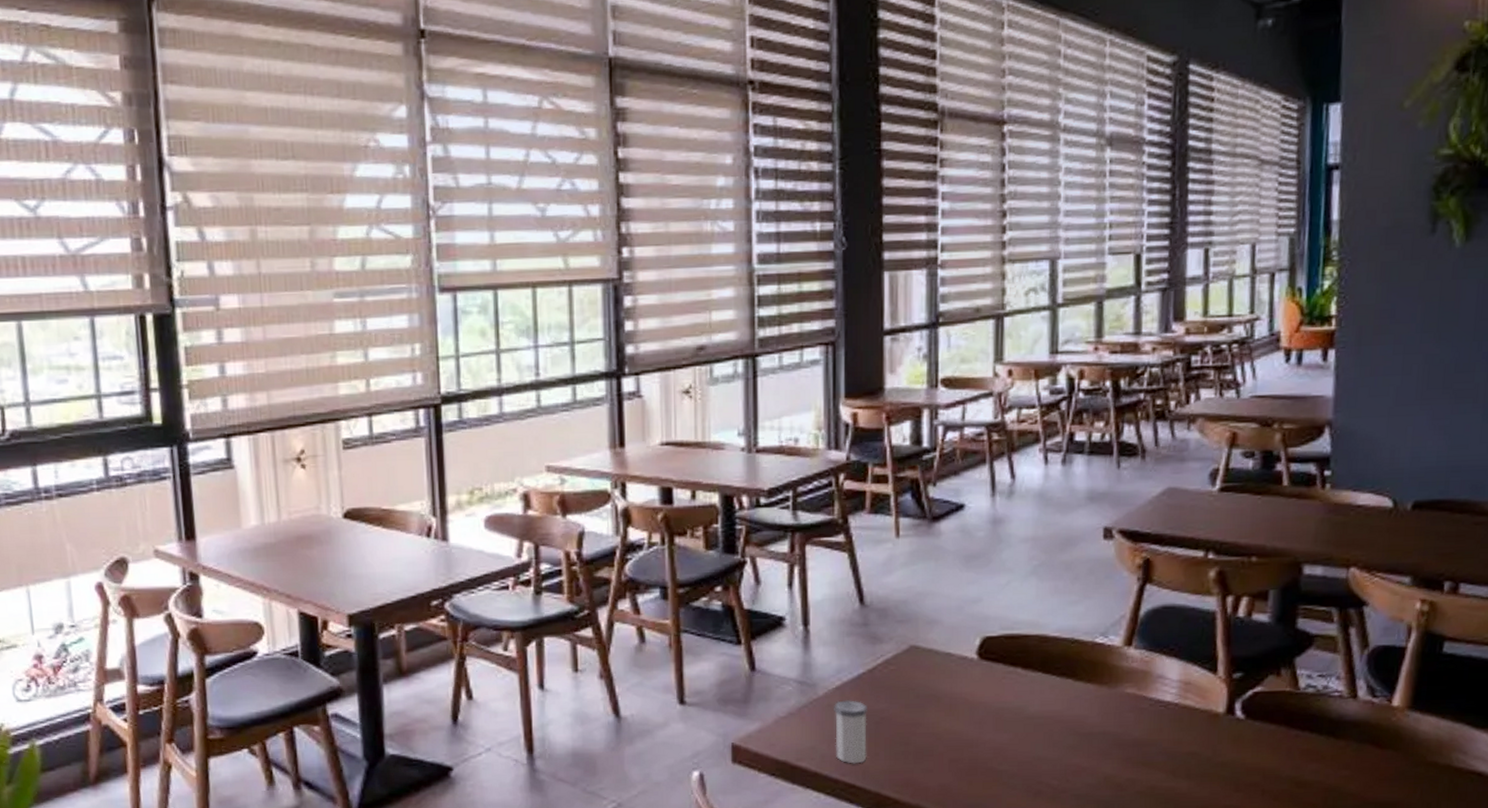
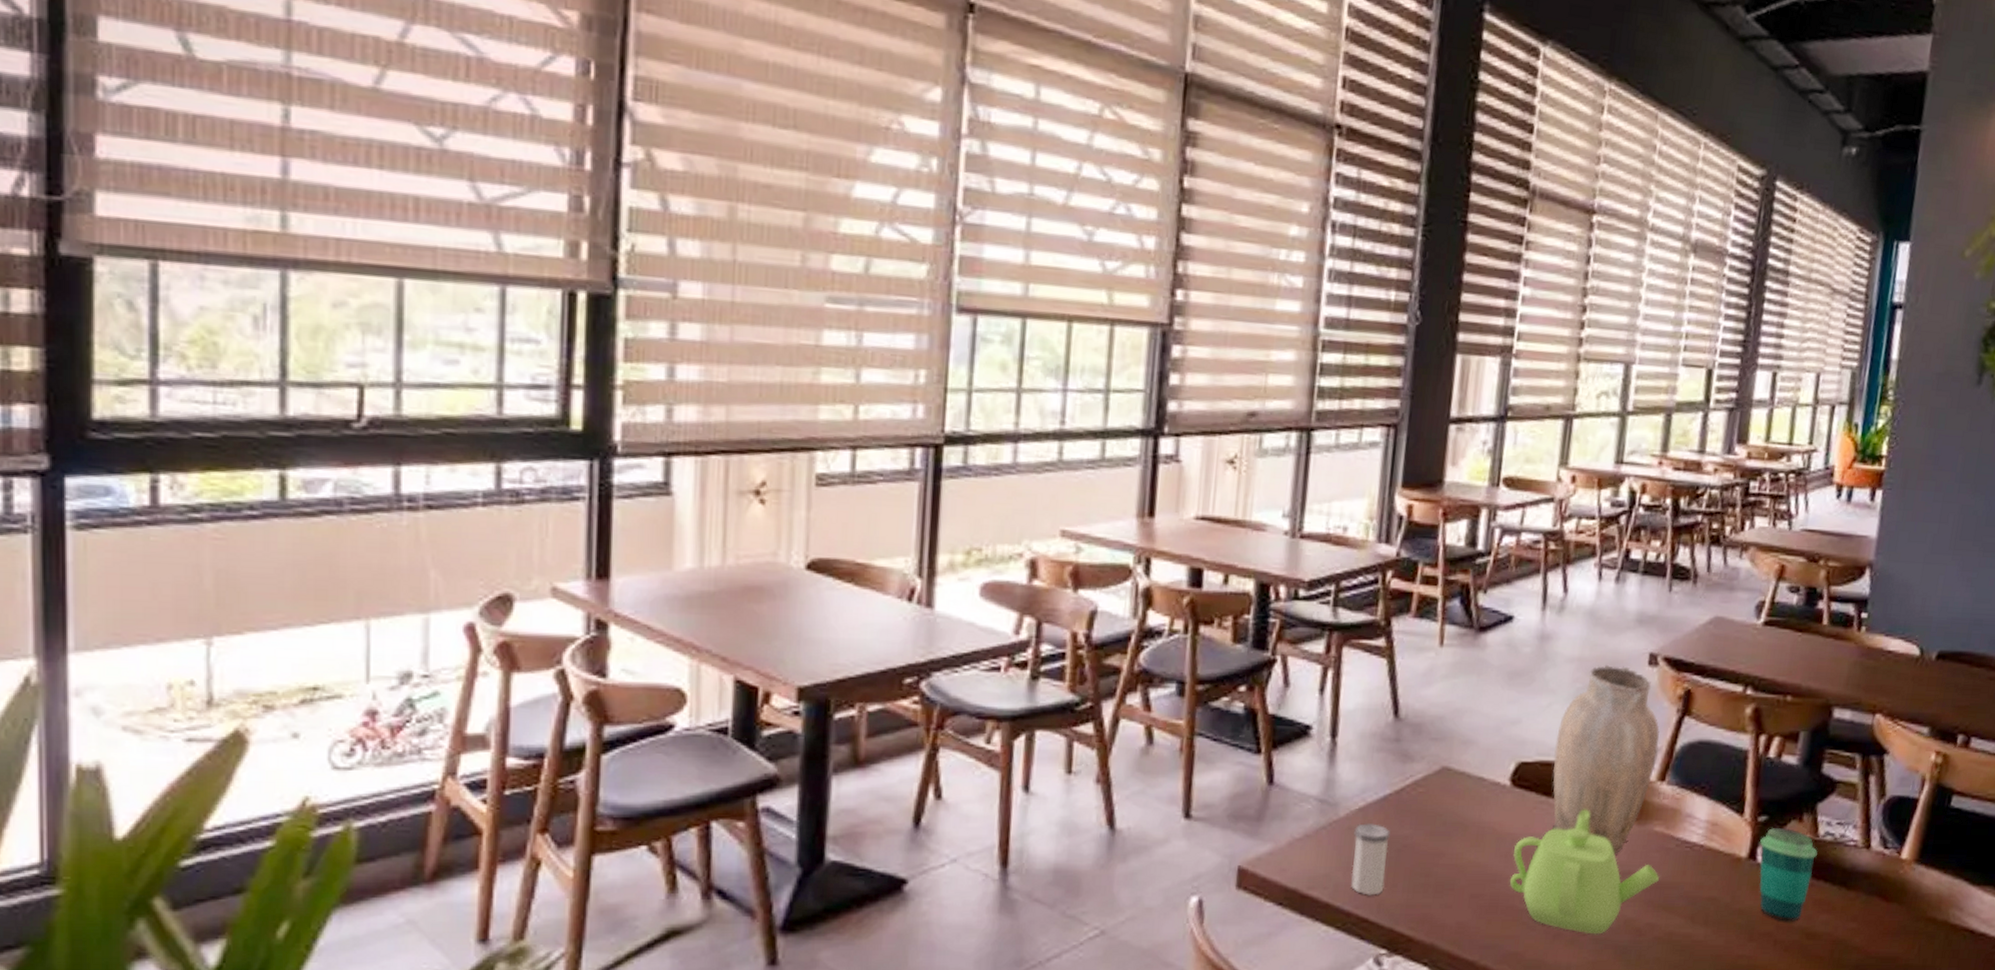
teapot: none [986,676,1135,791] -> present [1509,809,1659,935]
vase: none [1018,541,1123,718] -> present [1552,665,1660,856]
cup: none [1237,682,1300,772] -> present [1759,827,1818,921]

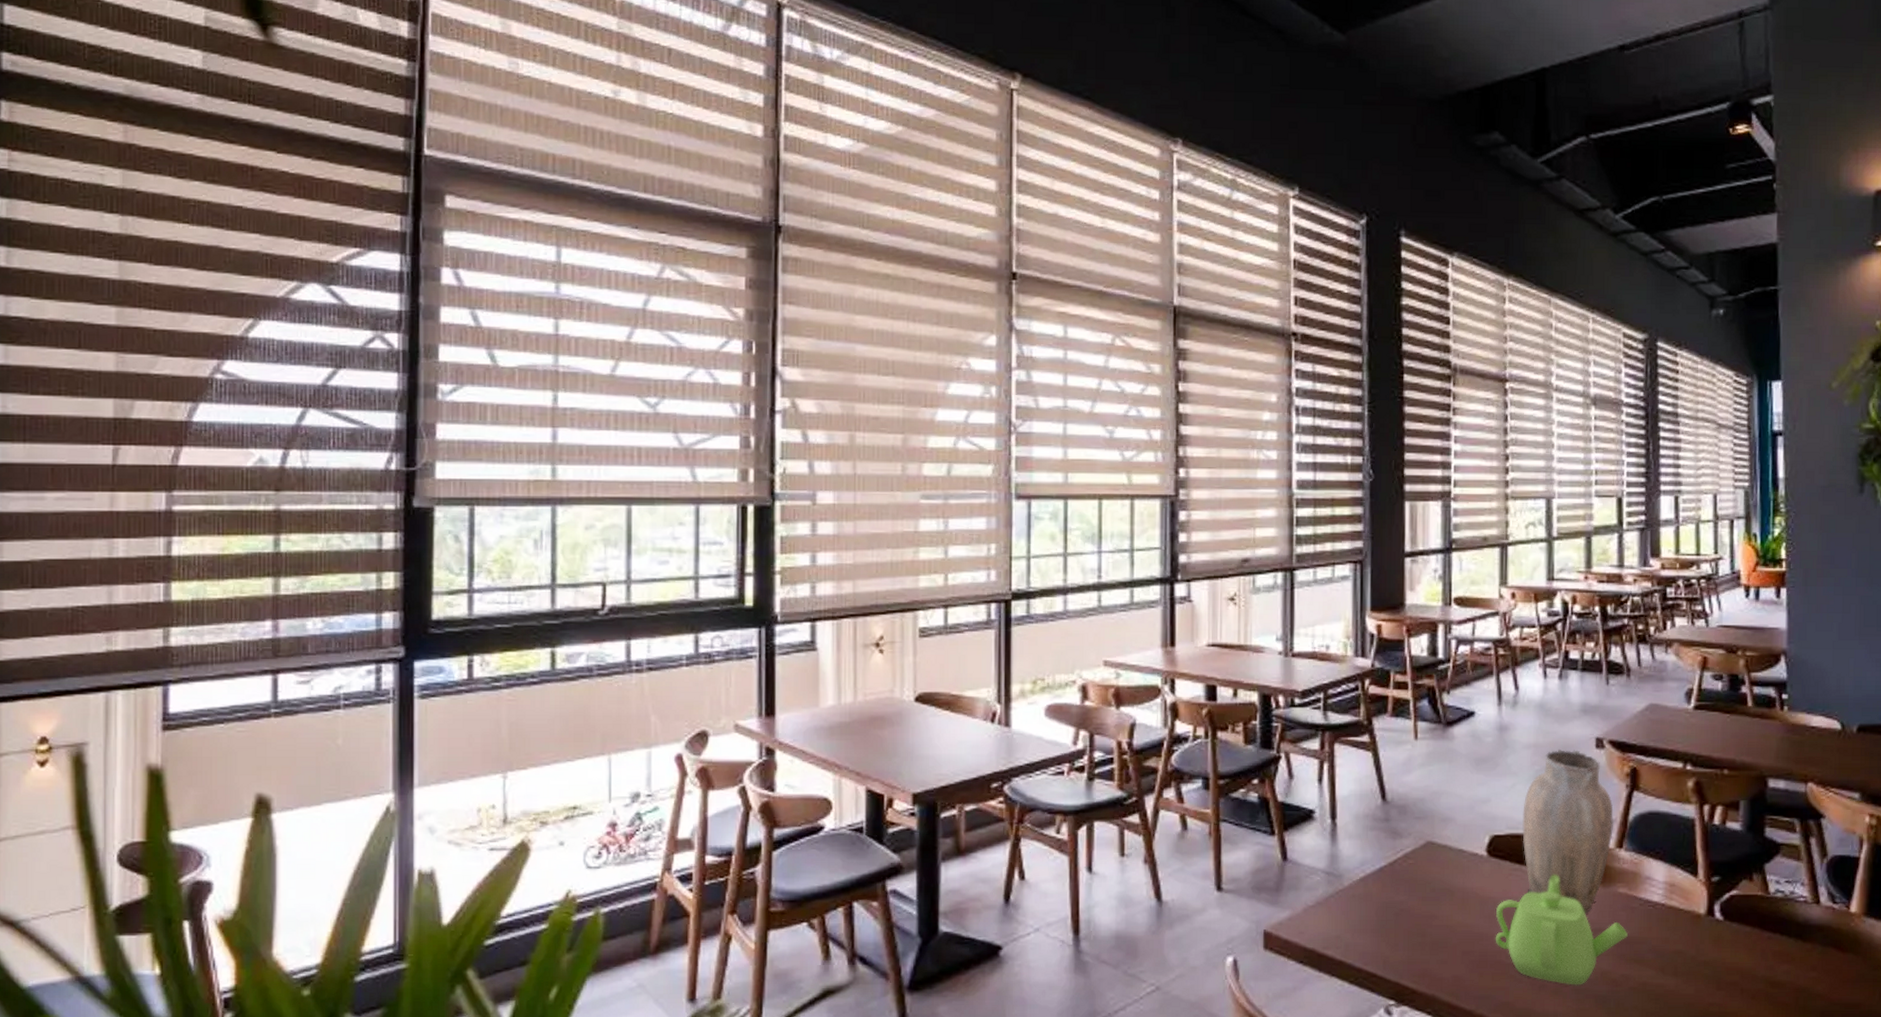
salt shaker: present [1351,822,1390,895] -> none [1358,890,1388,954]
cup: present [1759,827,1818,921] -> none [1716,886,1770,972]

